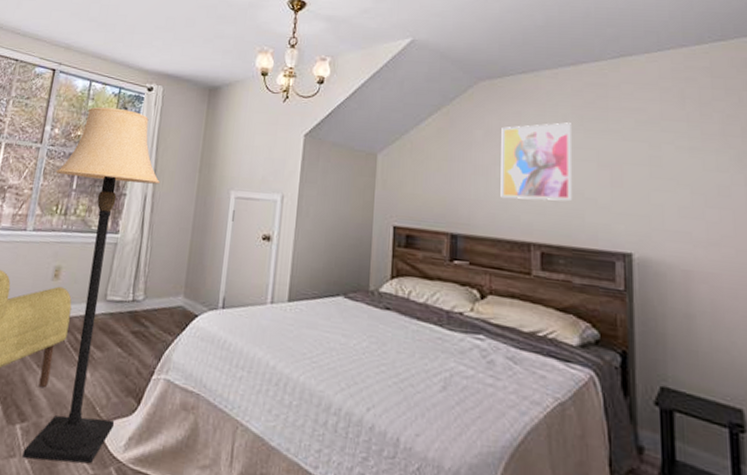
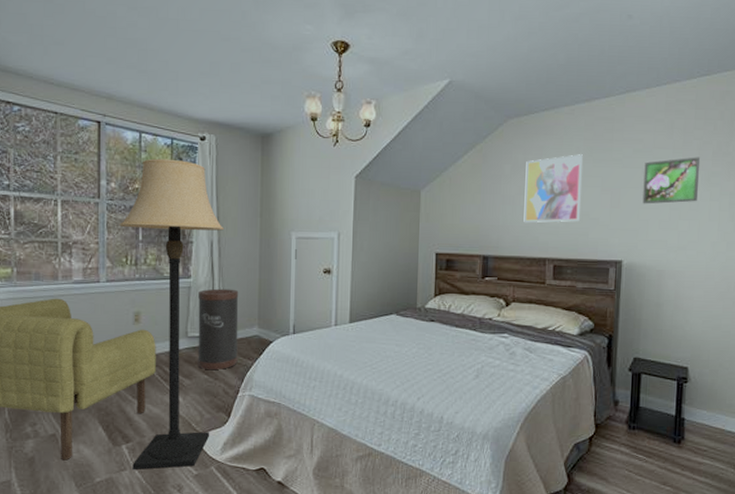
trash can: none [112,247,168,344] -> present [197,288,239,370]
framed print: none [651,132,727,187] -> present [642,157,700,204]

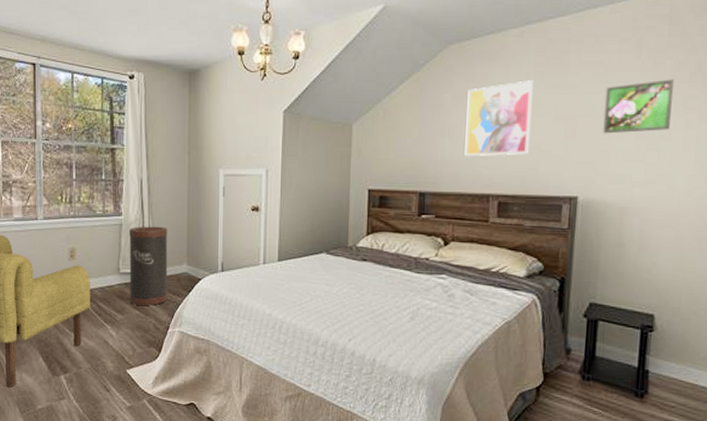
lamp: present [119,158,225,470] -> none [54,98,154,399]

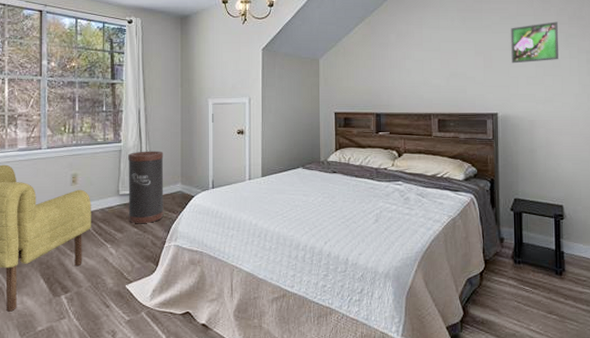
wall art: present [465,80,533,156] -> none [409,23,458,83]

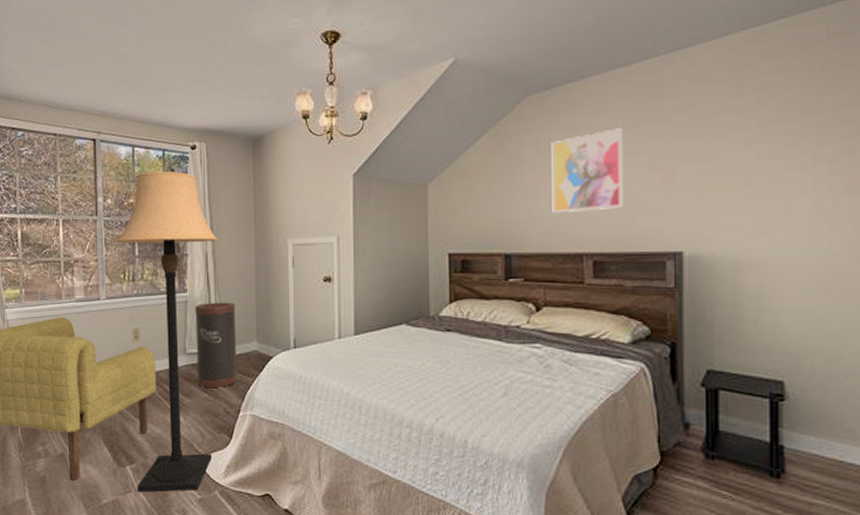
lamp: none [58,40,150,318] -> present [116,171,219,492]
wall art: none [409,23,458,83] -> present [551,128,623,212]
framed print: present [511,21,558,64] -> none [705,118,781,182]

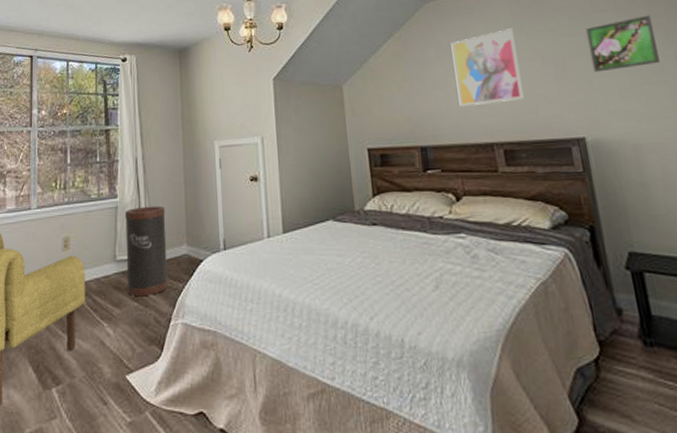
lamp: present [116,171,219,492] -> none [49,82,148,417]
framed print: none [705,118,781,182] -> present [586,15,660,73]

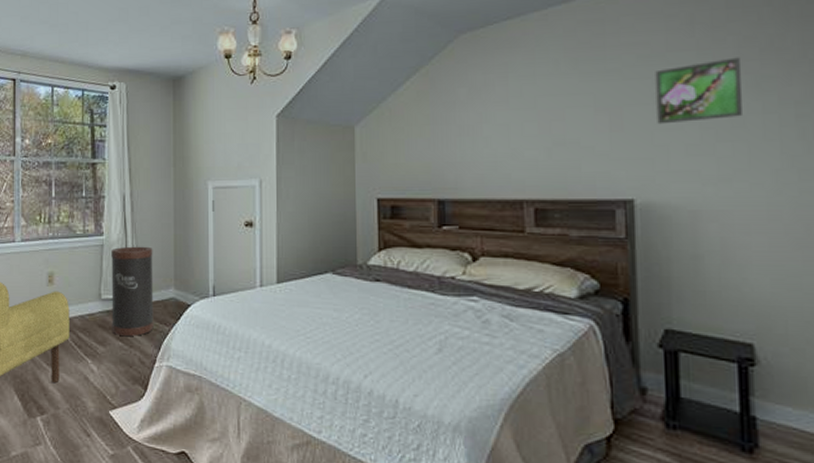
wall art: present [451,28,524,106] -> none [487,68,567,156]

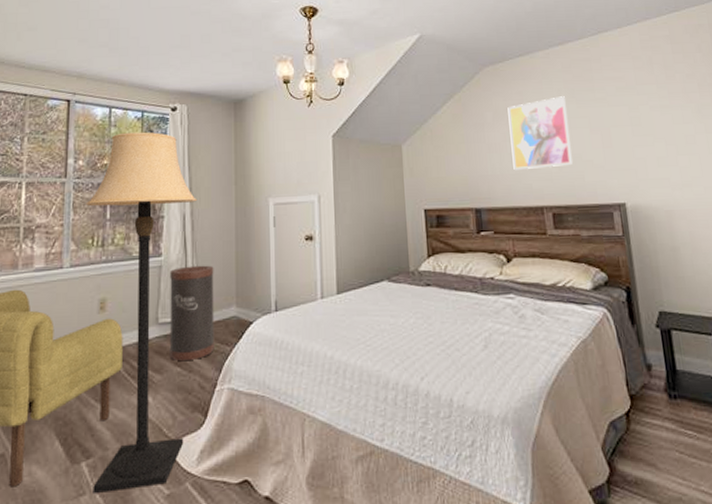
lamp: none [33,111,137,446] -> present [86,132,198,493]
wall art: none [487,68,567,156] -> present [507,96,573,170]
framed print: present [655,57,742,125] -> none [630,90,692,142]

